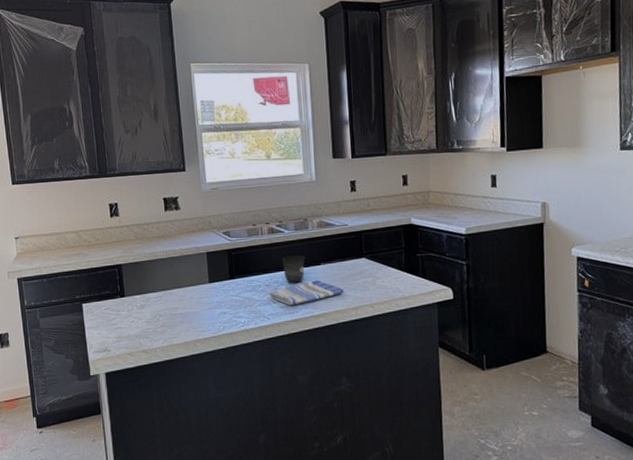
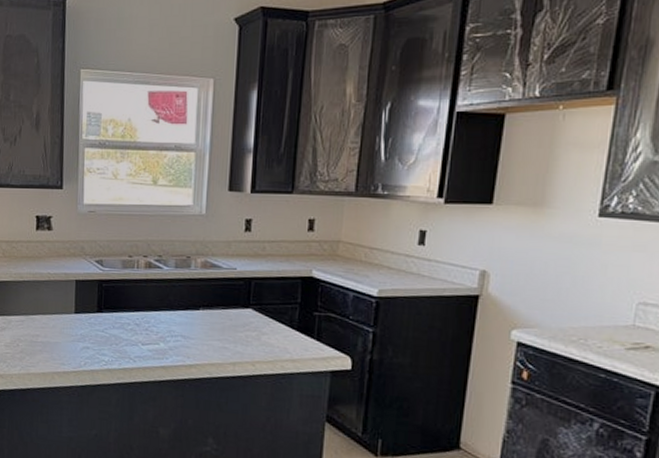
dish towel: present [269,280,344,306] -> none [138,326,223,351]
mug: present [281,255,305,284] -> none [156,295,183,327]

